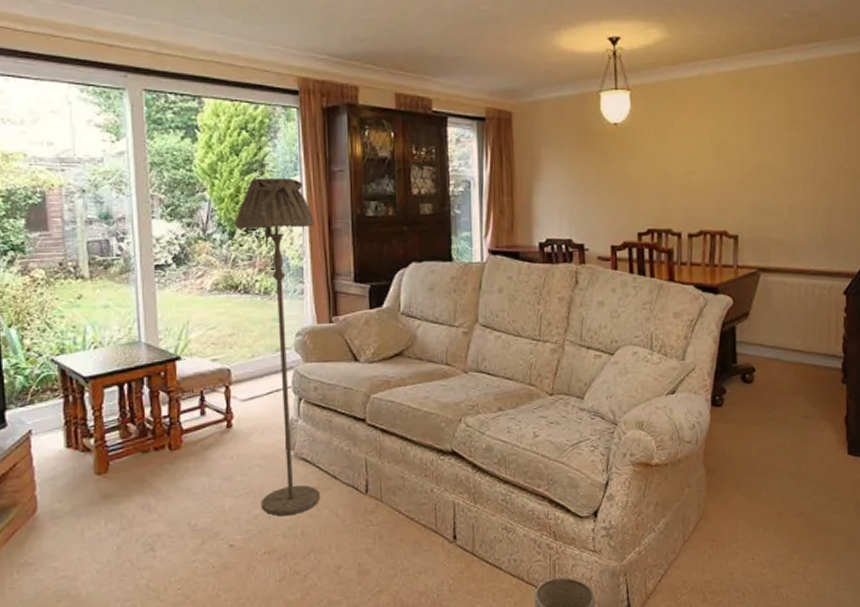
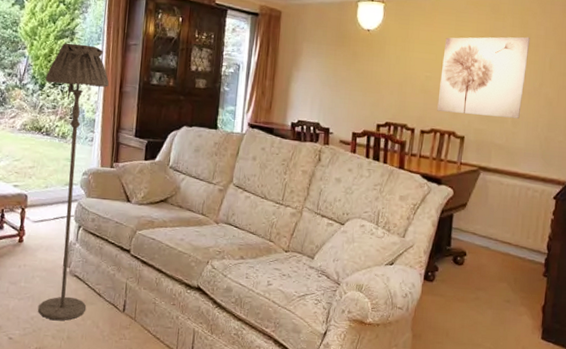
wall art: none [703,112,799,209] -> present [437,37,530,119]

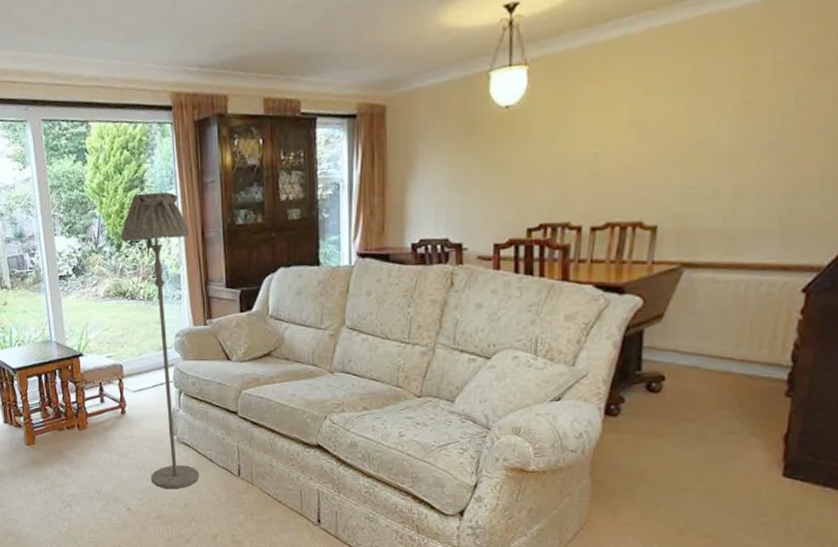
wall art: present [437,37,530,119] -> none [614,68,761,198]

